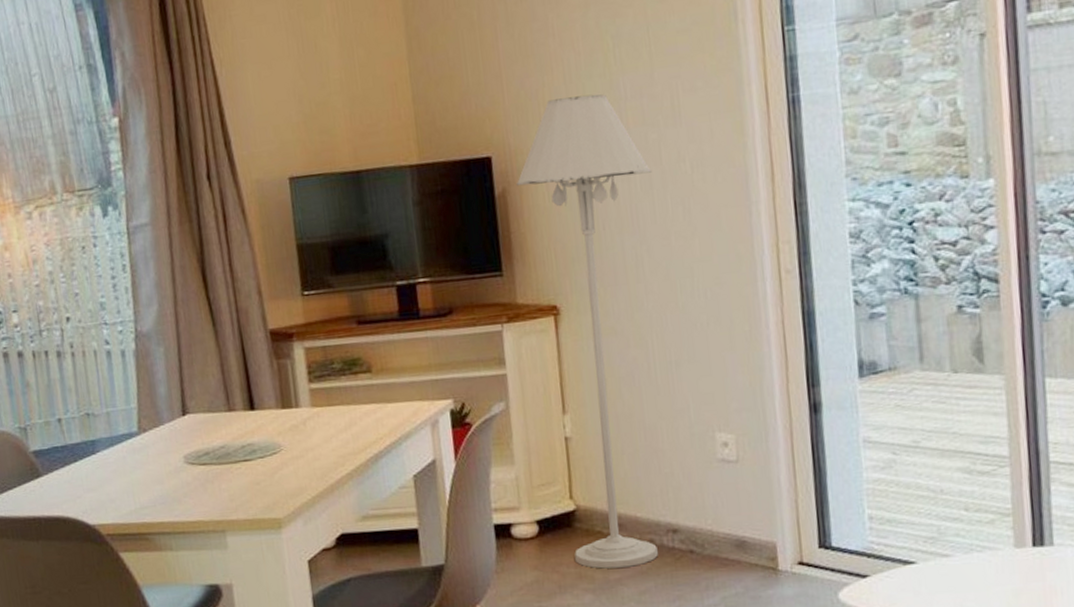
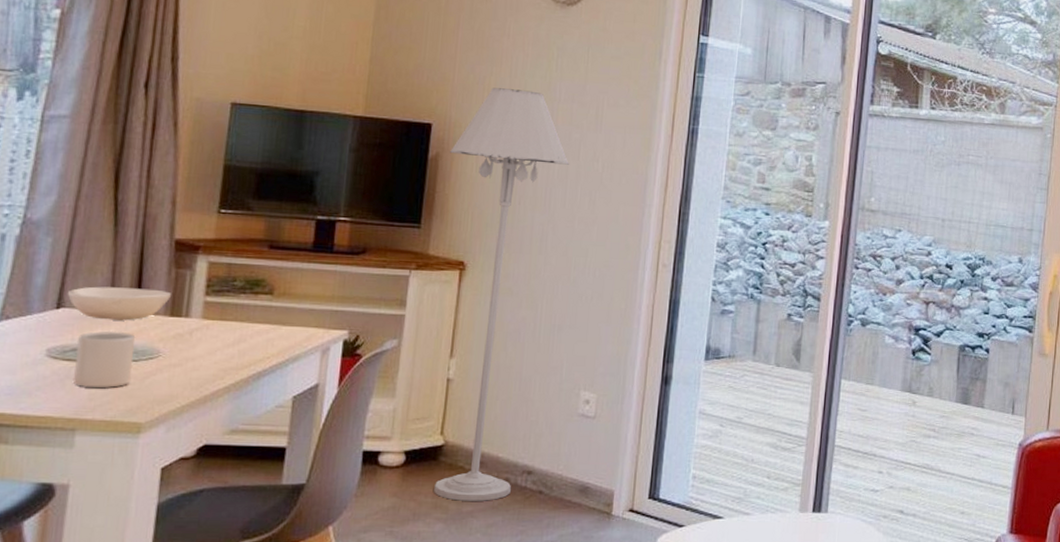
bowl: none [188,383,279,421] -> present [67,286,172,321]
mug: none [207,430,262,489] -> present [72,331,136,389]

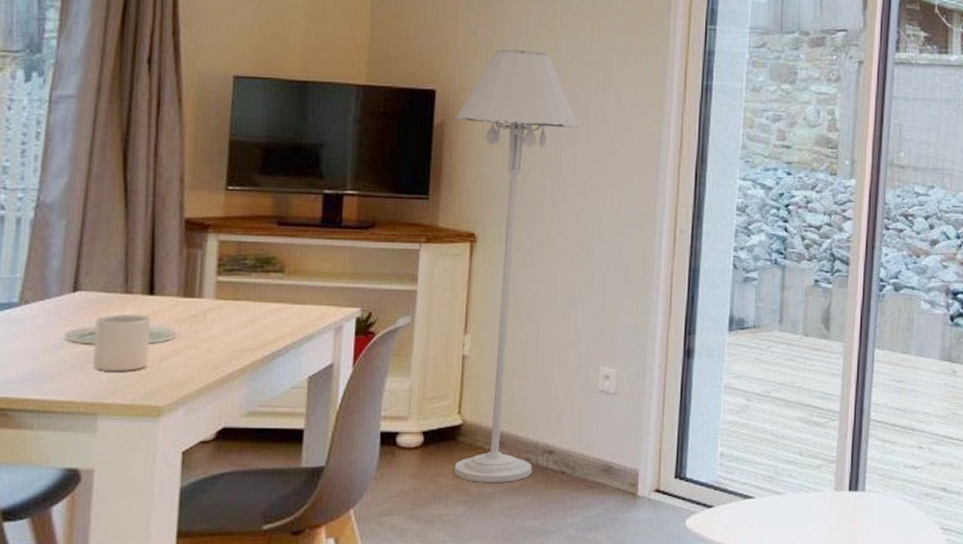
bowl: present [67,286,172,321] -> none [82,268,185,303]

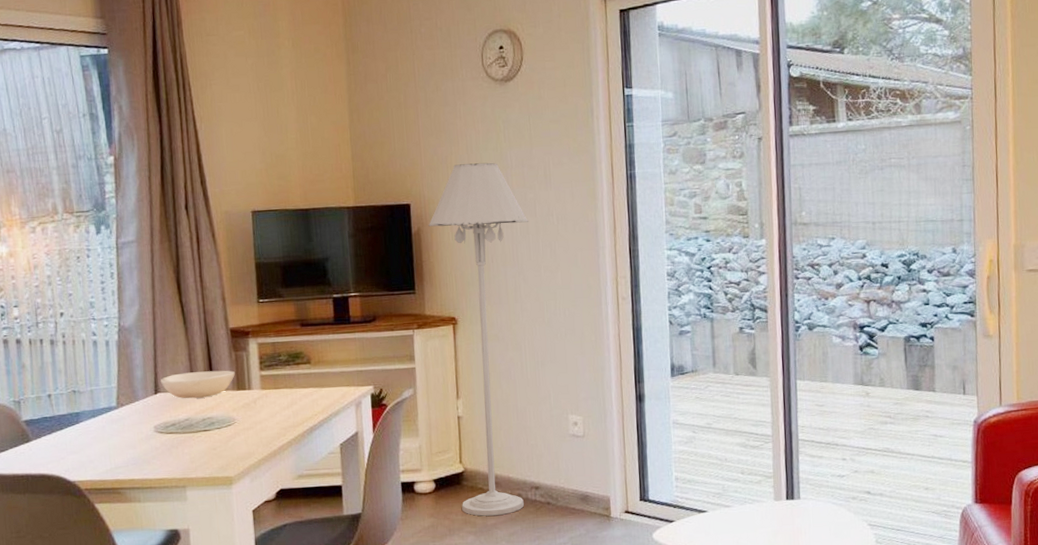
bowl: none [82,268,185,303] -> present [160,370,236,399]
mug: present [92,313,151,372] -> none [174,407,219,453]

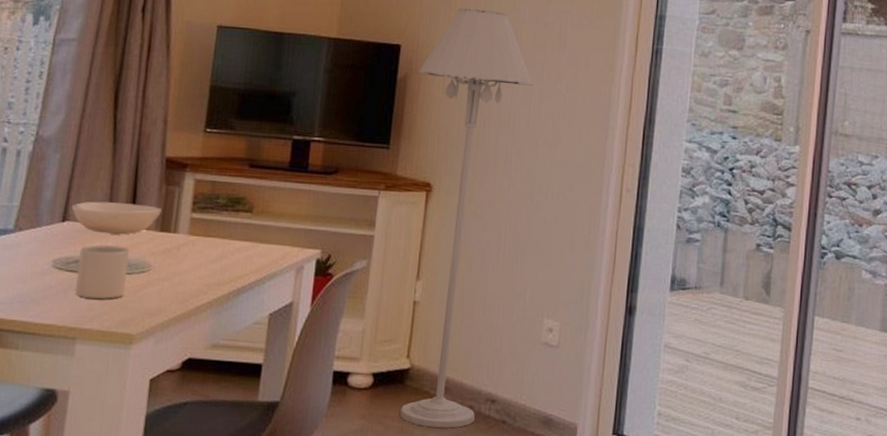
mug: none [174,407,219,453] -> present [74,244,130,300]

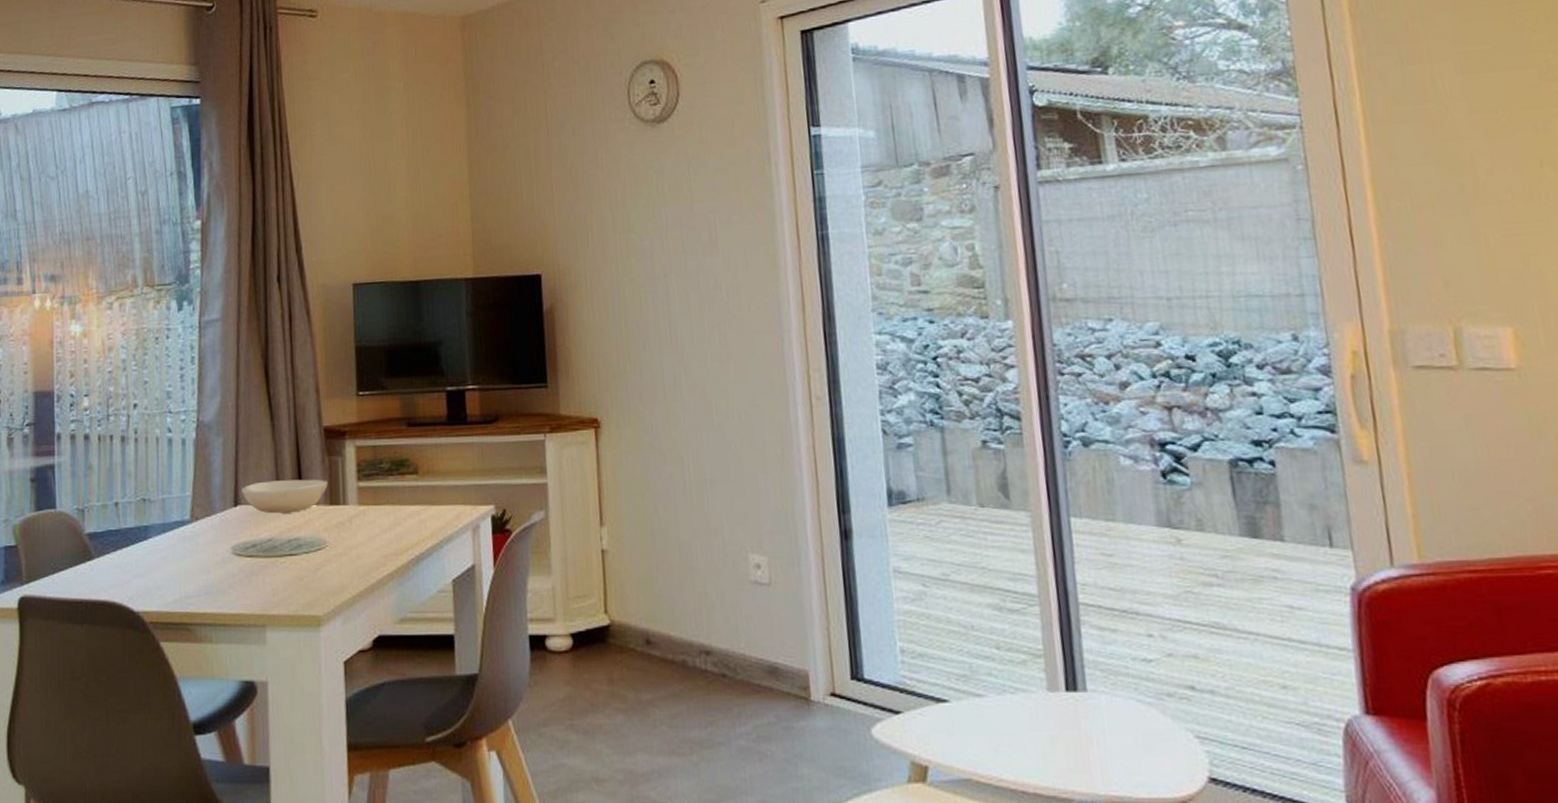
mug: present [74,244,130,300] -> none [255,524,306,583]
floor lamp: present [399,8,533,429] -> none [563,222,692,688]

